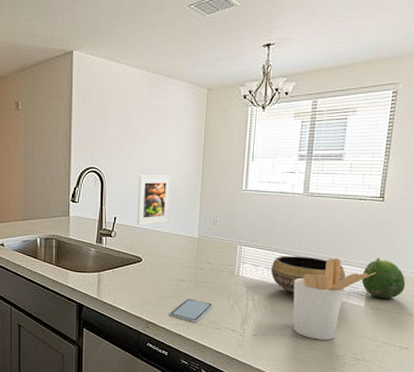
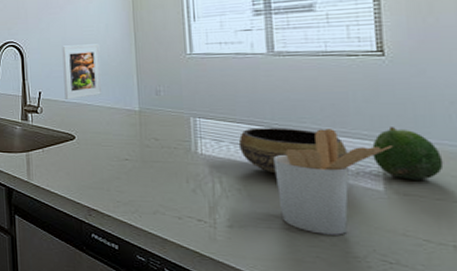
smartphone: present [170,298,213,322] -> none [115,181,169,209]

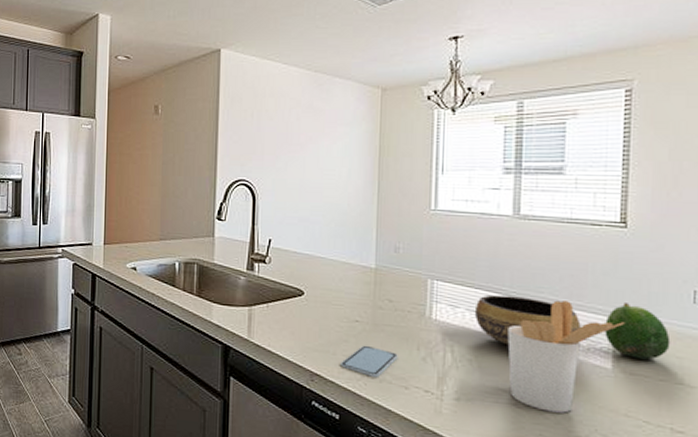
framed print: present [62,44,101,99] -> none [297,189,340,250]
smartphone: none [115,181,169,209] -> present [341,345,398,377]

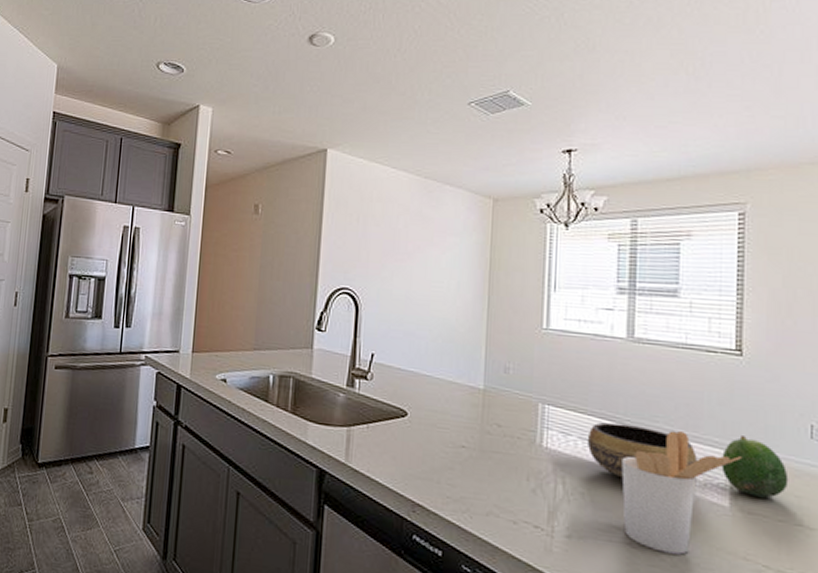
smartphone: present [341,345,398,377] -> none [445,473,506,510]

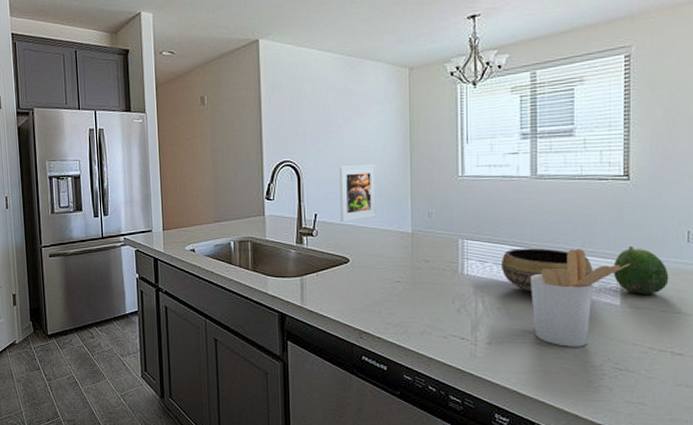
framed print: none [401,301,448,368] -> present [339,164,377,222]

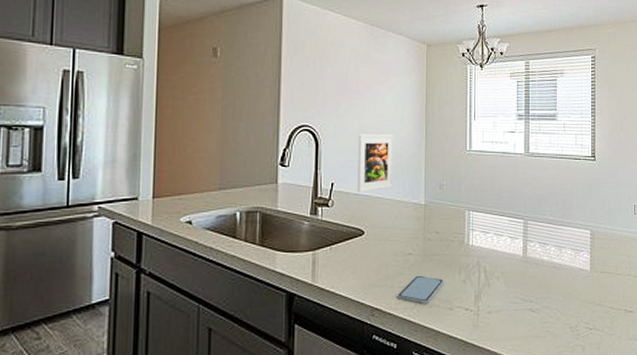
smartphone: none [386,302,436,330] -> present [397,275,444,304]
bowl: present [500,248,593,292] -> none [500,219,570,261]
utensil holder: present [530,249,631,347] -> none [523,220,597,311]
fruit: present [613,246,669,294] -> none [585,218,623,260]

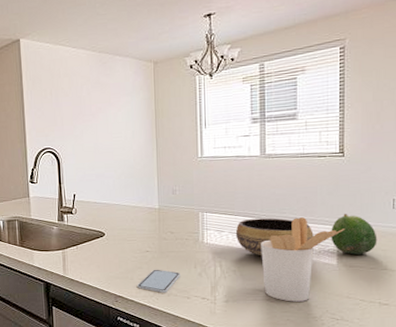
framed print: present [357,134,394,192] -> none [94,149,127,200]
bowl: none [500,219,570,261] -> present [235,218,314,256]
utensil holder: none [523,220,597,311] -> present [261,217,345,302]
fruit: none [585,218,623,260] -> present [331,214,377,255]

